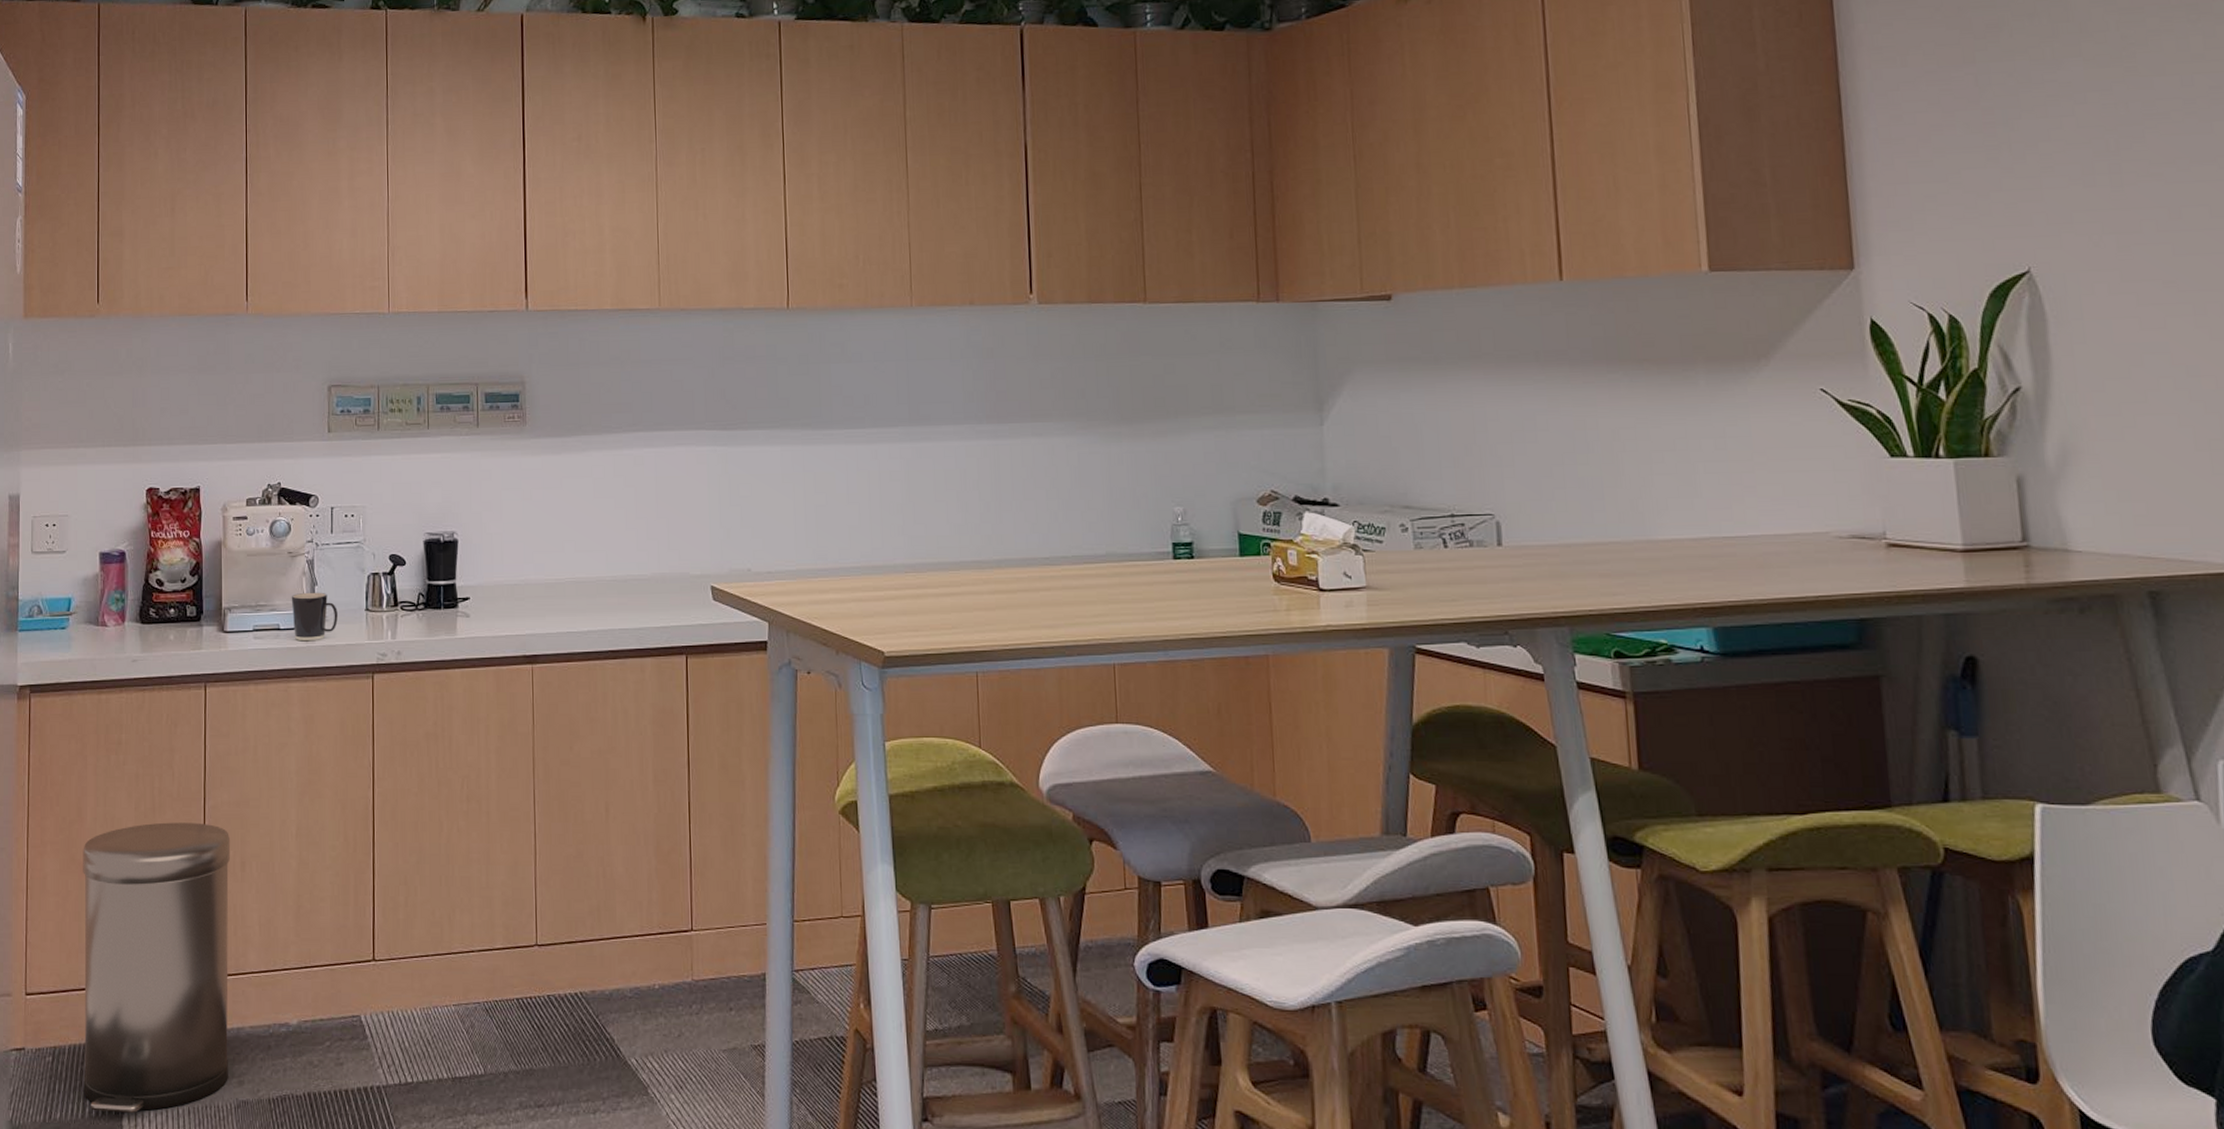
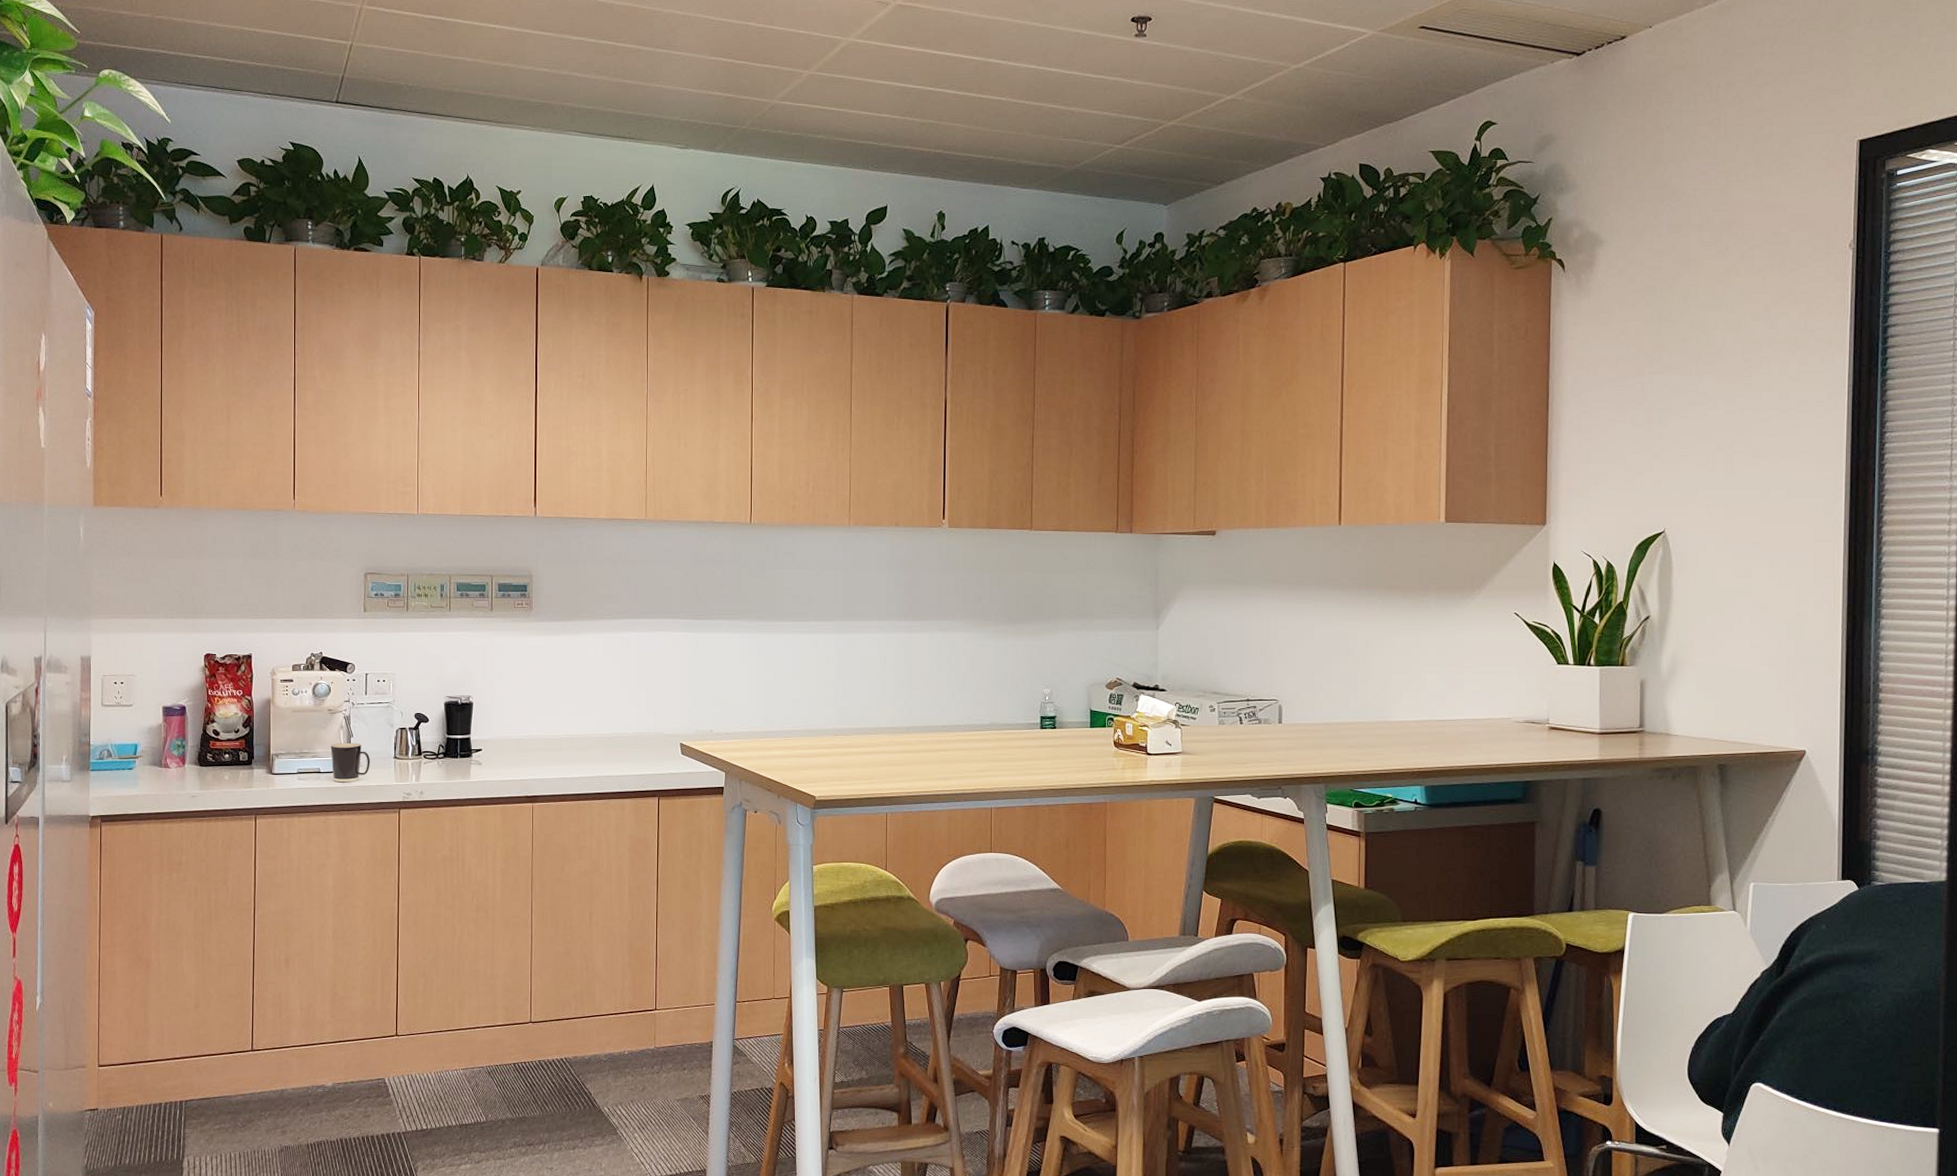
pedal bin: present [83,822,231,1113] -> none [148,928,277,1158]

